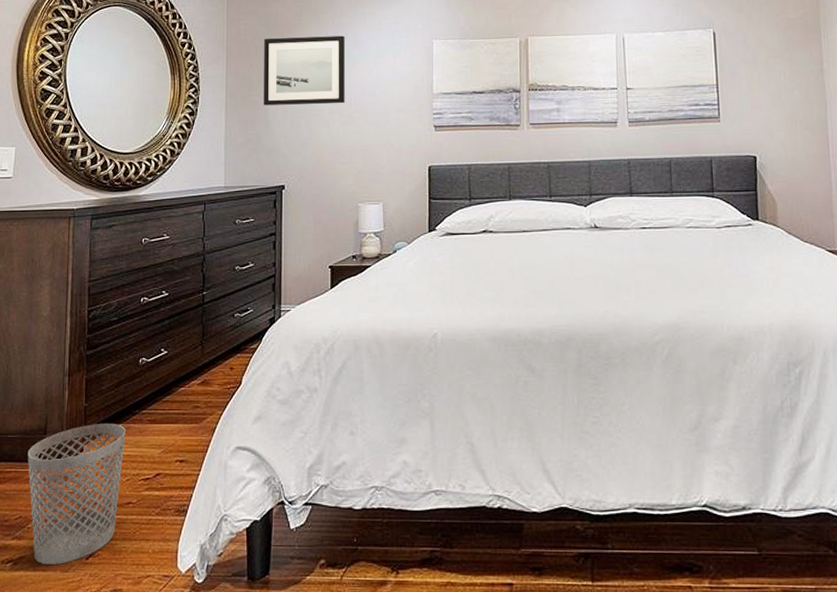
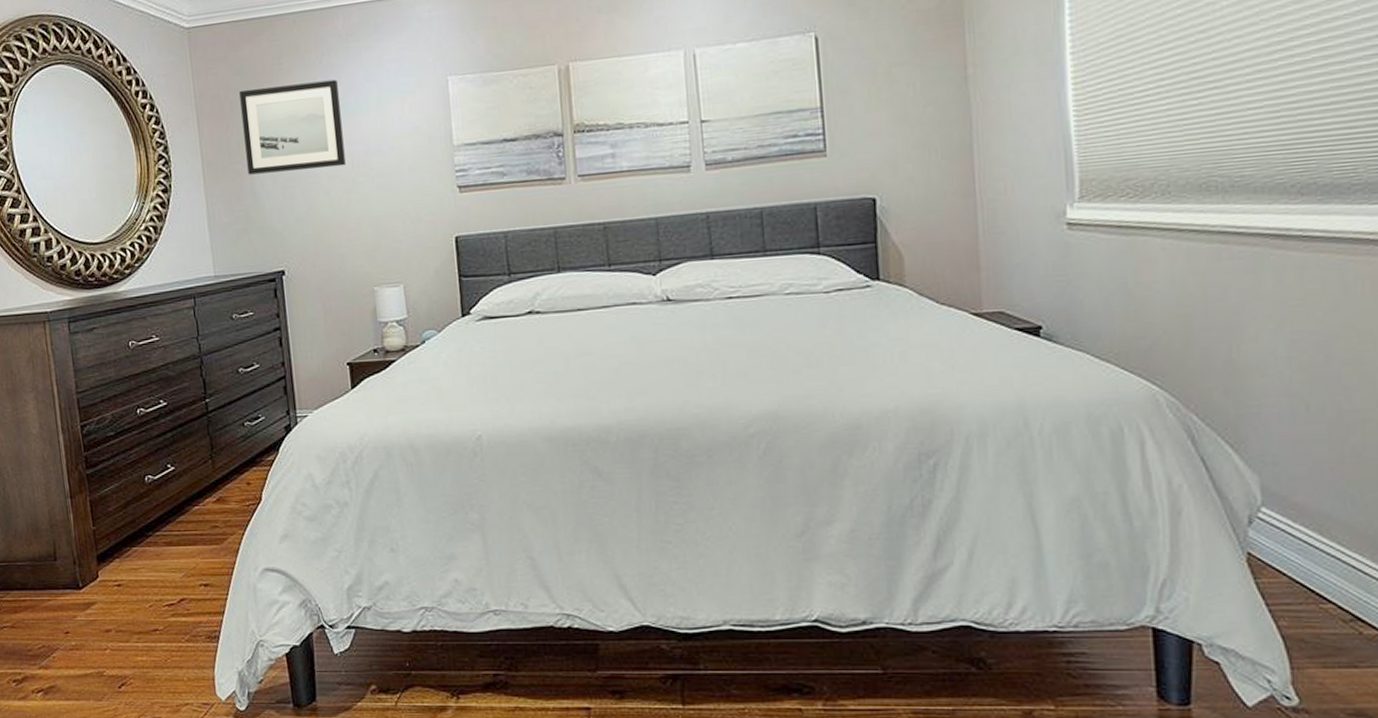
wastebasket: present [27,424,126,565] -> none [40,547,145,694]

